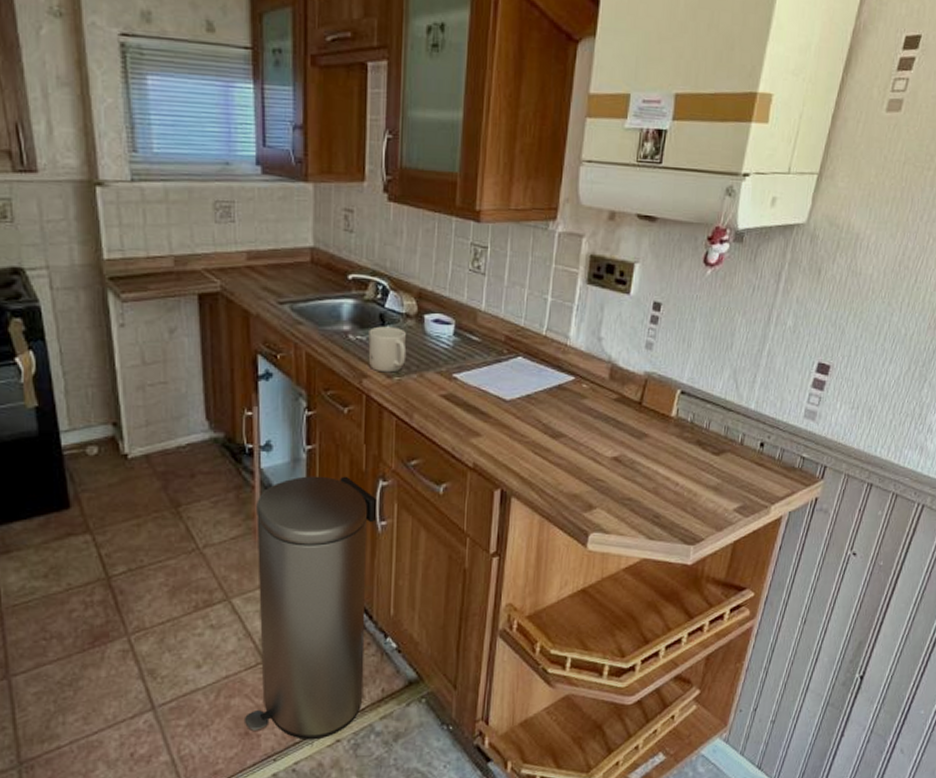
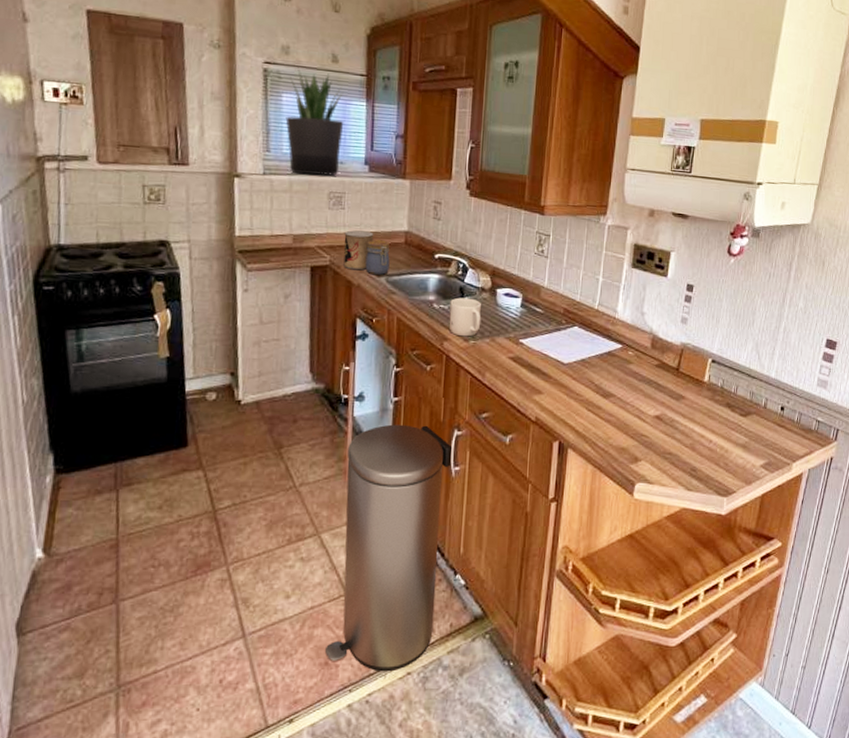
planter: none [153,39,227,181] -> present [285,67,344,176]
tin can: none [236,248,273,297] -> present [343,230,374,271]
jar: none [264,259,294,303] -> present [365,239,390,276]

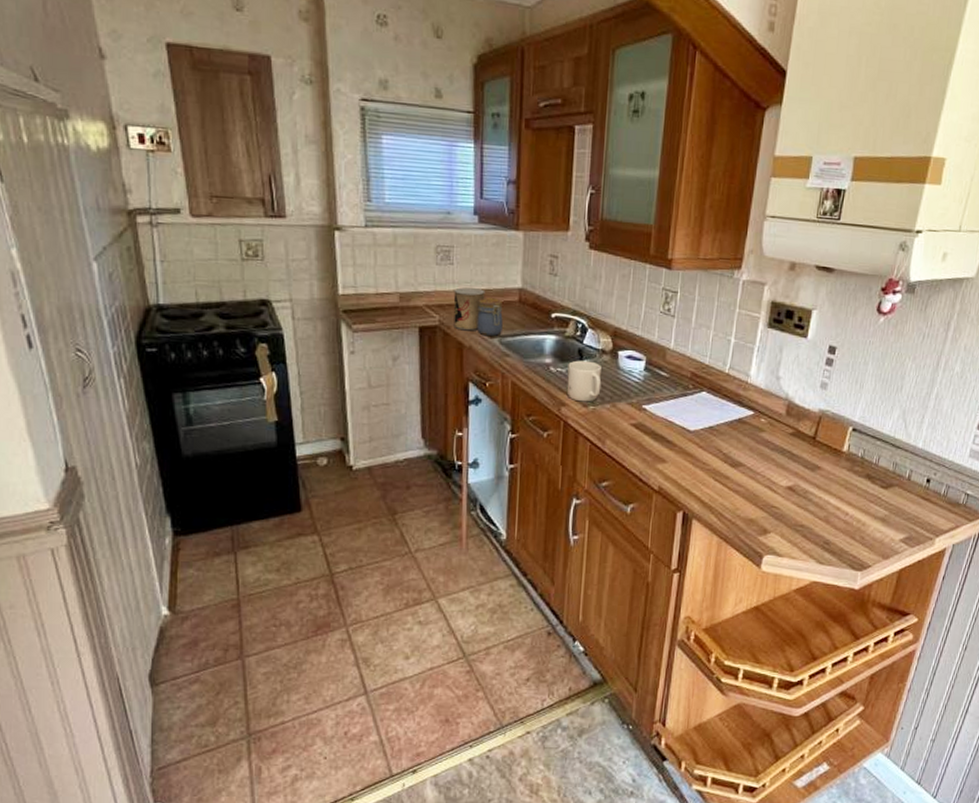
planter: present [285,67,344,176] -> none [386,104,450,228]
pedal bin: present [324,424,453,672] -> none [445,492,571,731]

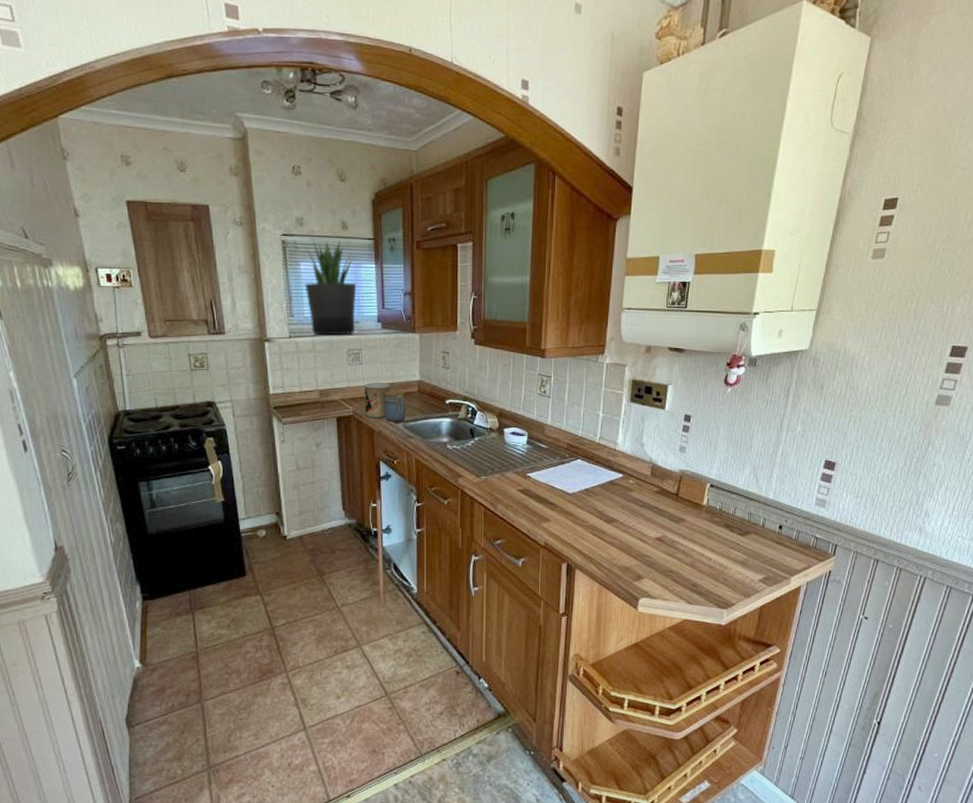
planter: none [386,104,450,228] -> present [305,236,357,335]
mug: present [566,360,602,402] -> none [462,438,491,473]

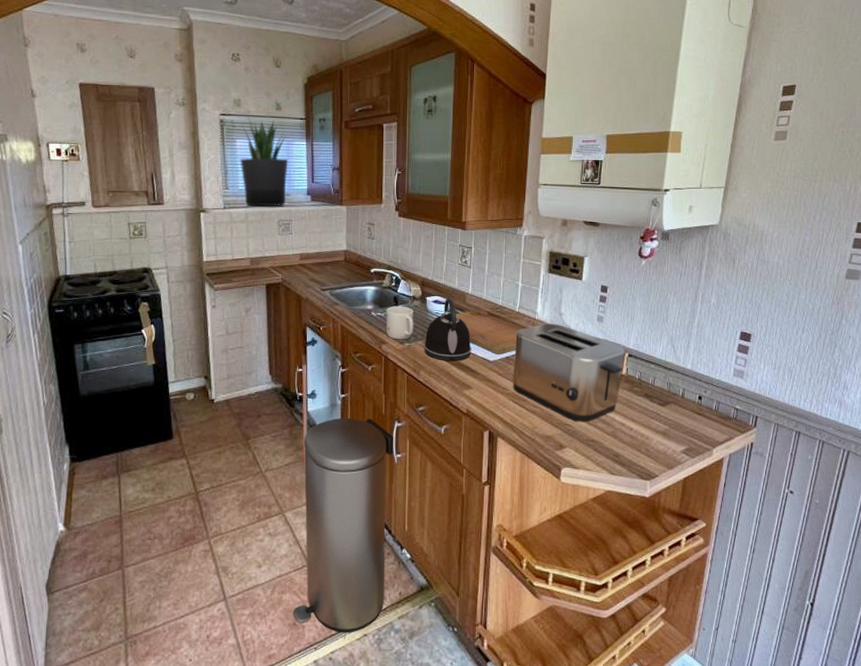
tin can: present [364,383,390,419] -> none [293,252,318,286]
pedal bin: none [372,552,471,759] -> present [292,418,394,633]
jar: present [384,390,406,422] -> none [311,259,332,290]
mug: none [462,438,491,473] -> present [386,306,414,340]
kettle: none [501,429,550,494] -> present [424,298,472,362]
cutting board: none [509,442,605,486] -> present [431,310,525,354]
toaster: none [591,454,706,553] -> present [512,323,624,422]

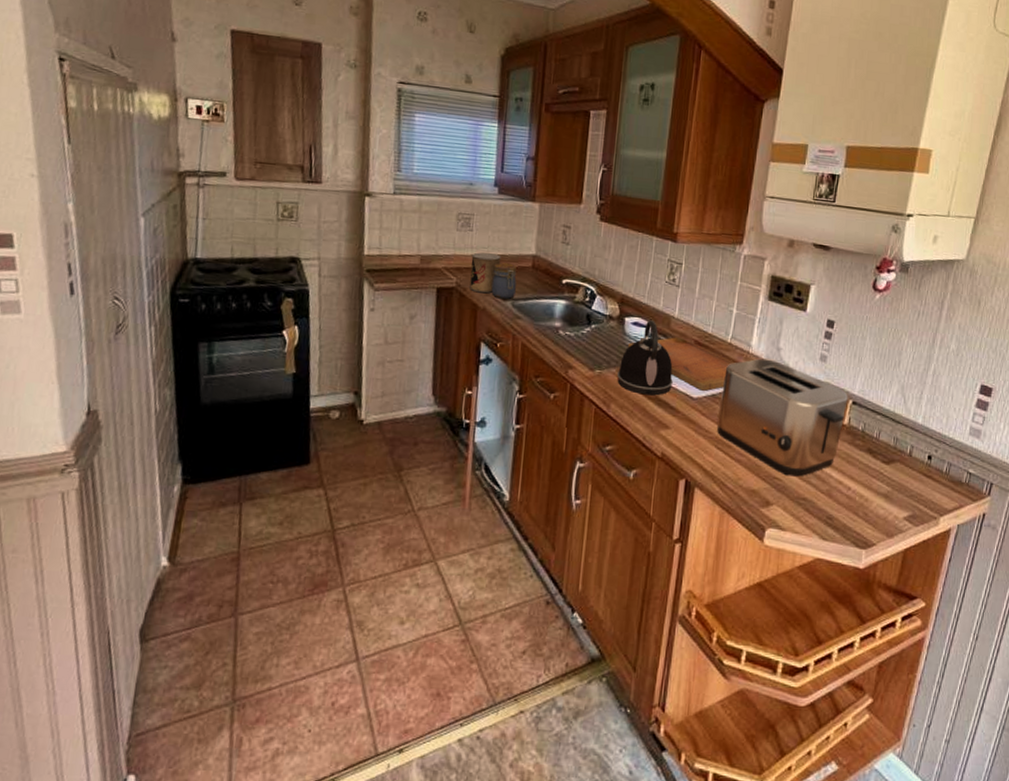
planter: present [240,116,288,207] -> none [417,87,475,197]
pedal bin: present [292,418,394,633] -> none [436,452,574,709]
tin can: none [293,252,318,286] -> present [469,252,501,294]
jar: none [311,259,332,290] -> present [491,262,517,299]
mug: present [386,306,414,340] -> none [574,325,608,366]

